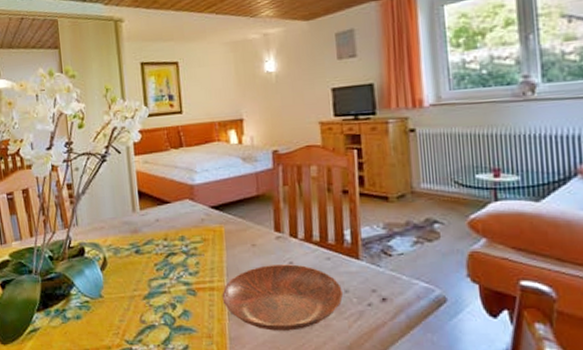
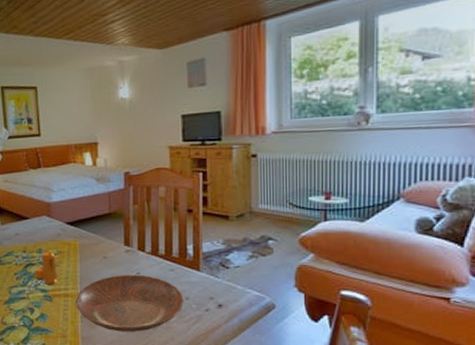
pepper shaker: none [176,238,202,277] -> present [34,251,58,285]

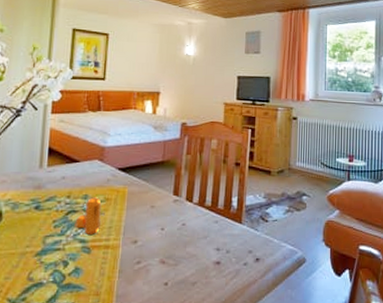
bowl: present [75,274,183,332] -> none [115,226,224,288]

